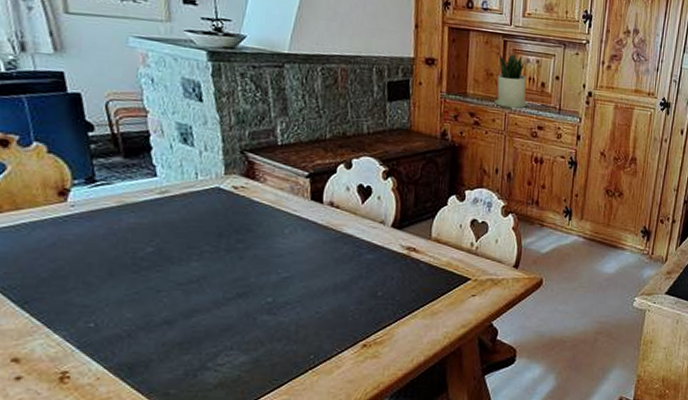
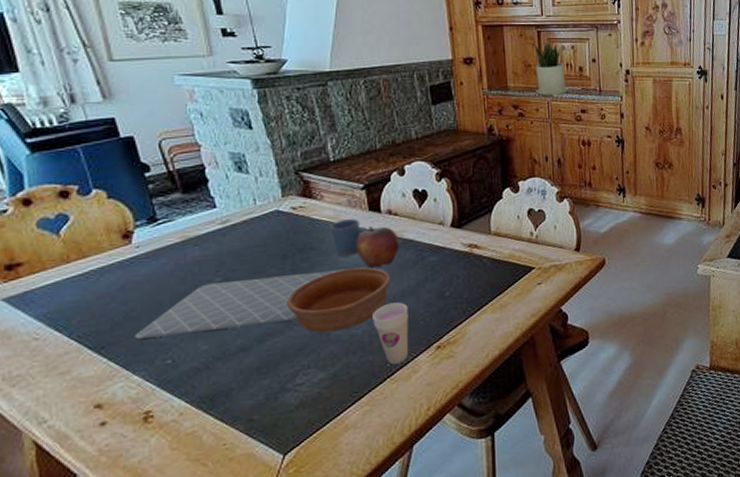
placemat: none [59,252,283,300] -> present [134,269,348,339]
bowl: none [217,255,325,316] -> present [287,267,390,333]
mug: none [269,205,307,243] -> present [330,219,368,256]
fruit: none [293,216,339,257] -> present [355,226,400,267]
cup: none [301,295,339,357] -> present [372,302,409,365]

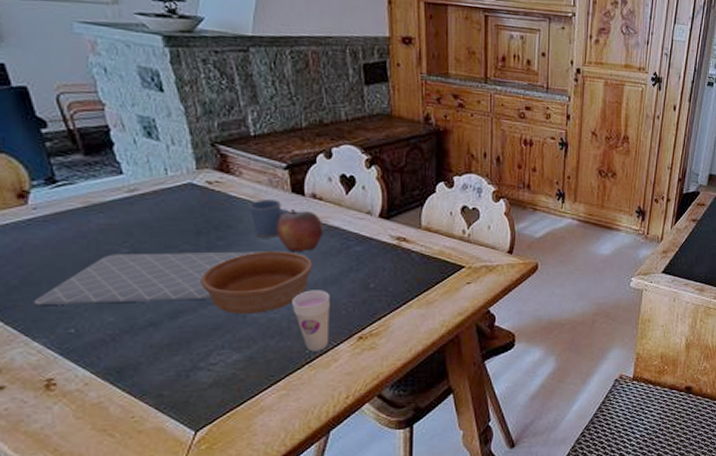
planter: present [534,42,569,96] -> none [478,29,514,89]

